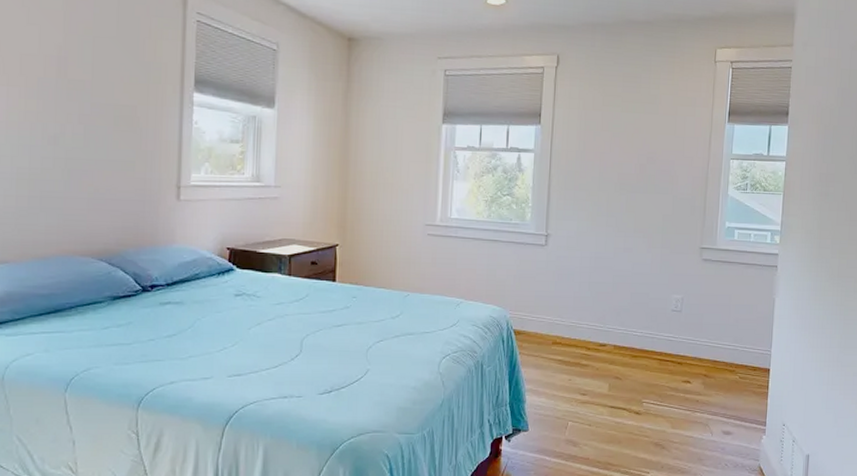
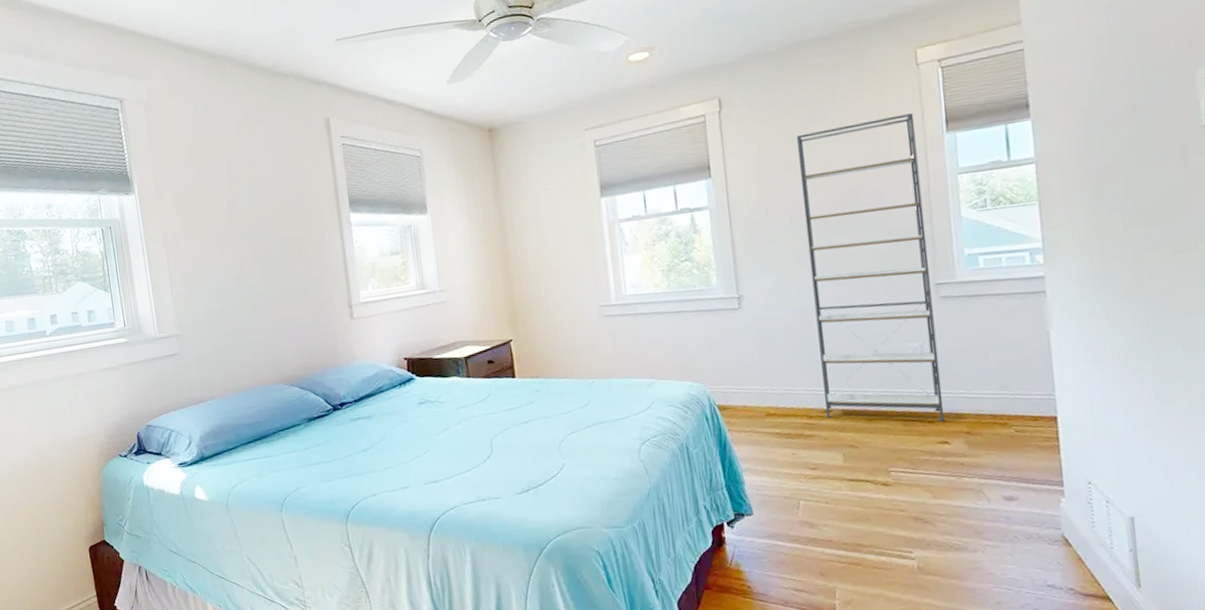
shelving unit: none [601,101,707,364] -> present [797,113,945,422]

